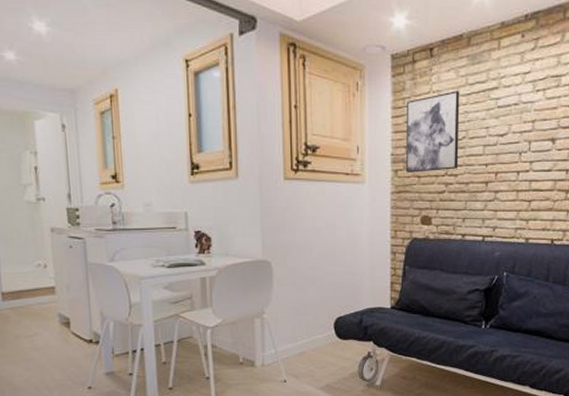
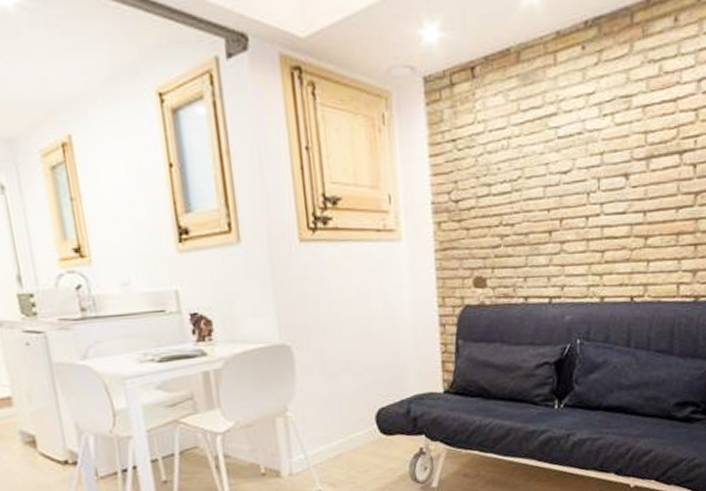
wall art: present [406,91,460,173] -> none [447,119,515,224]

